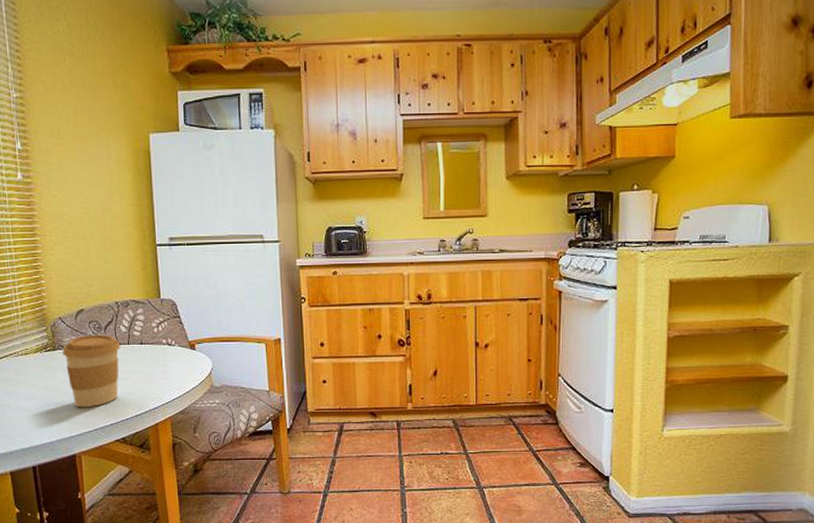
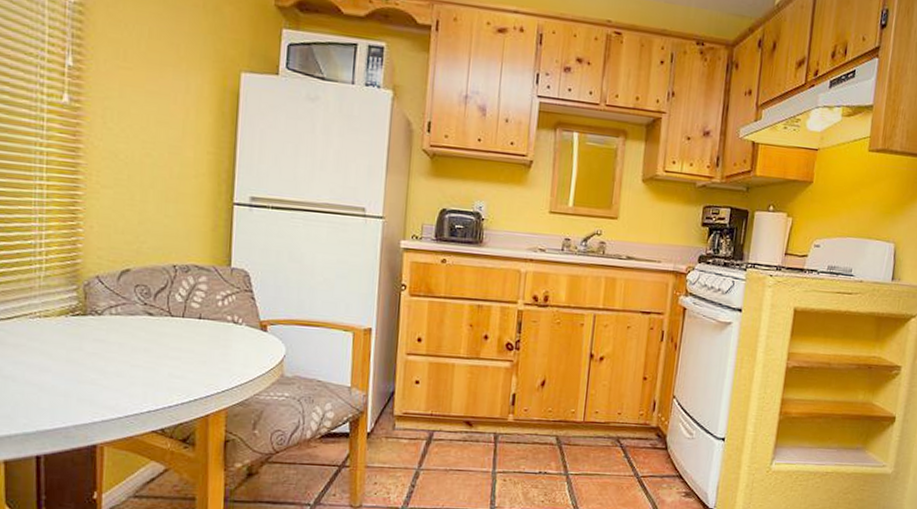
coffee cup: present [62,334,121,408] -> none [95,300,173,389]

